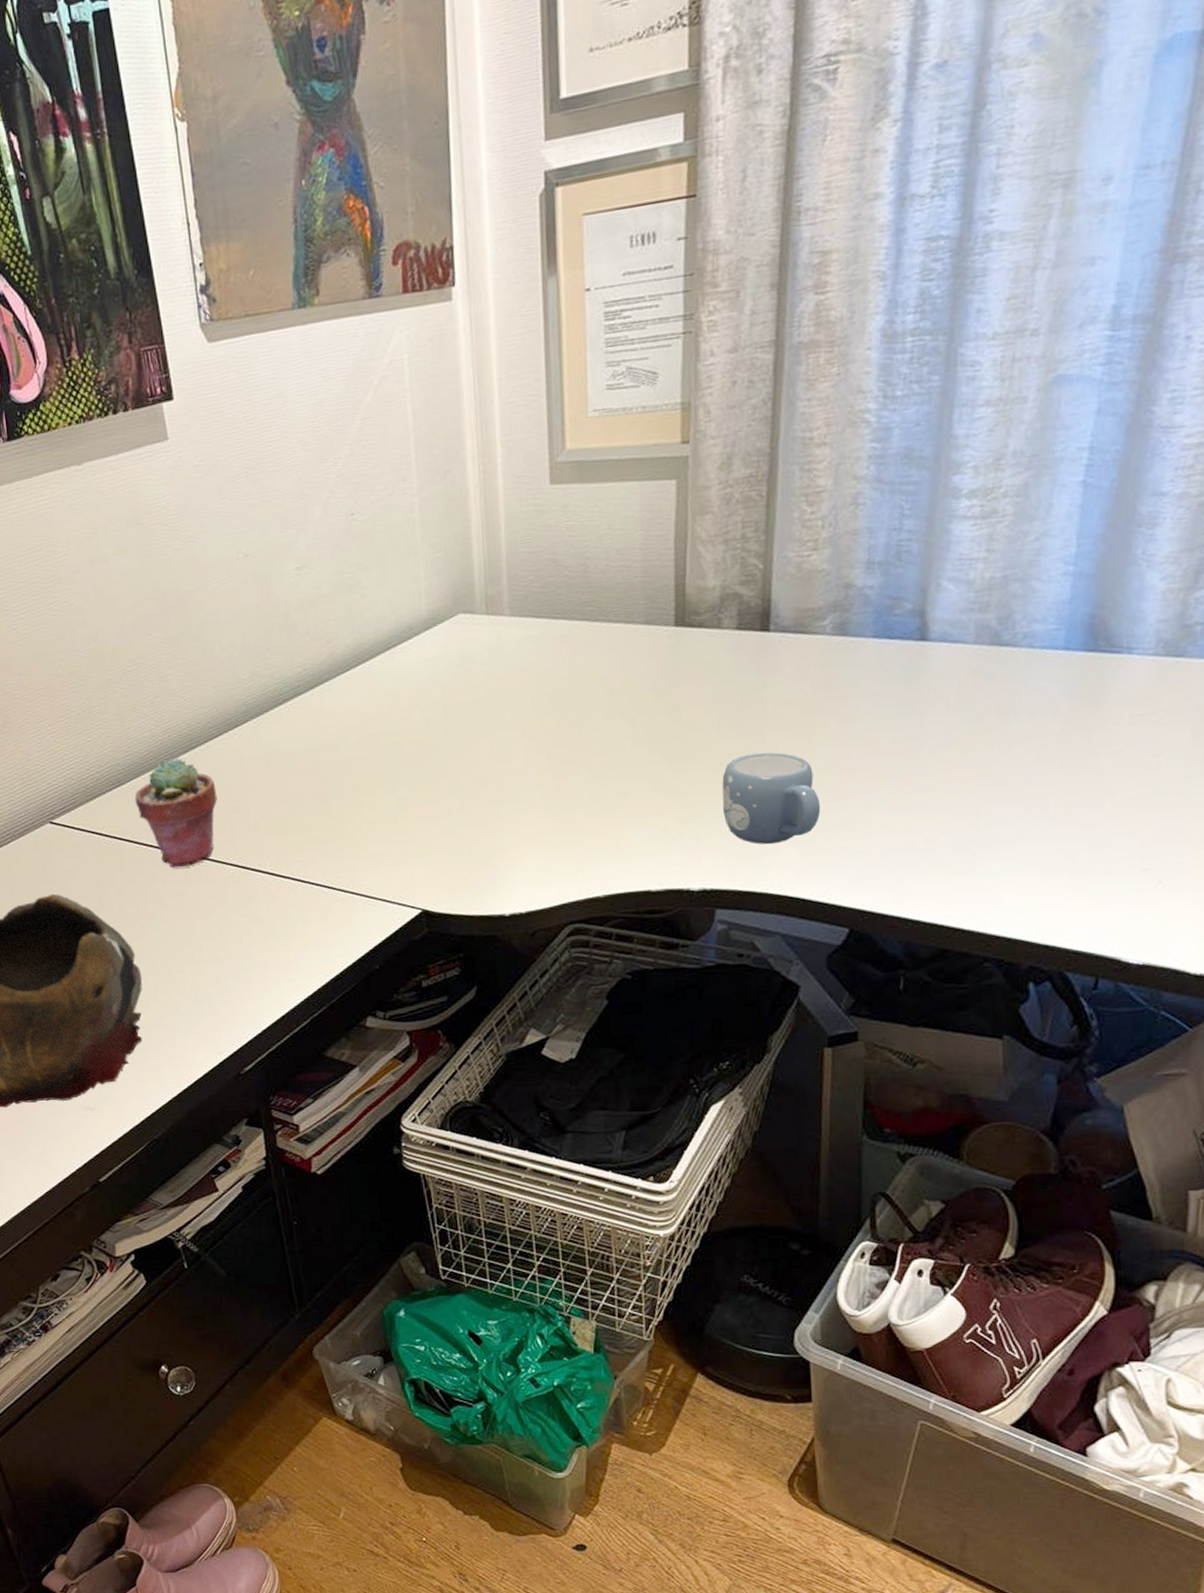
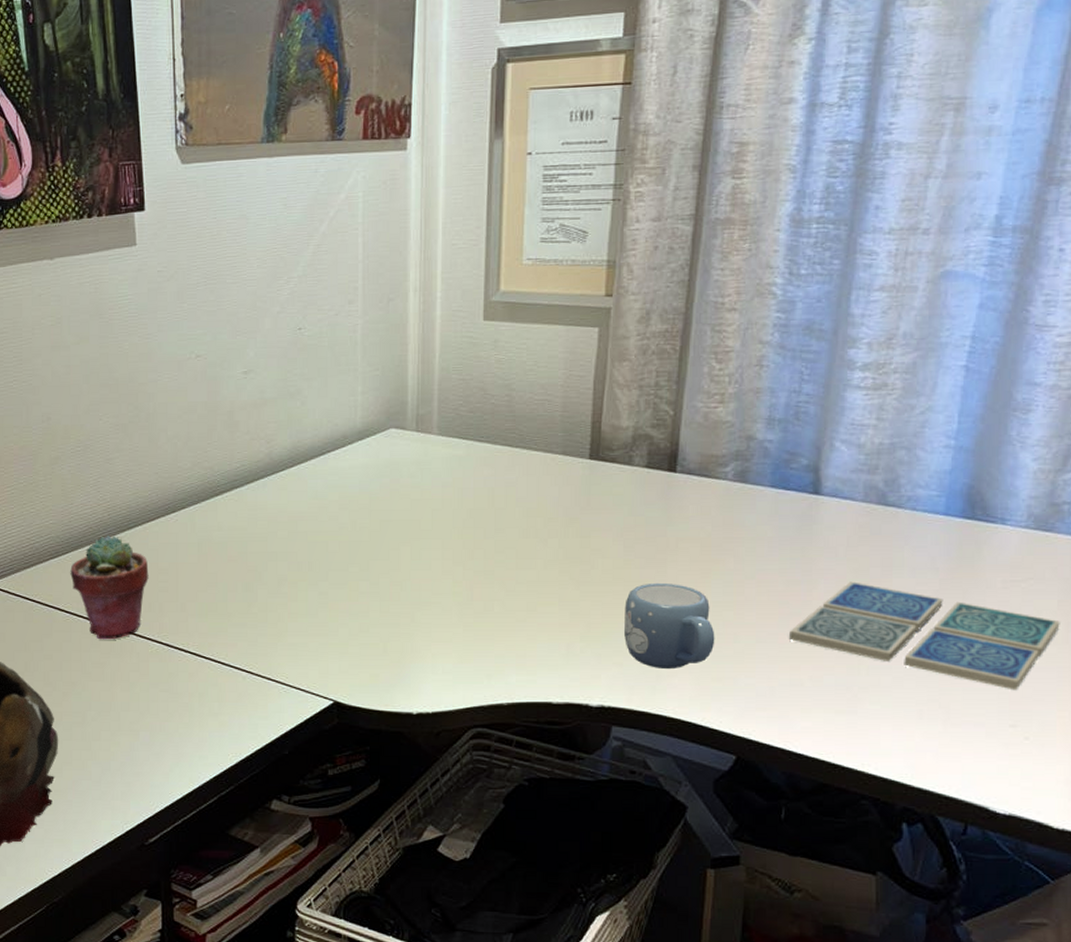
drink coaster: none [899,731,1194,833] -> present [788,581,1060,691]

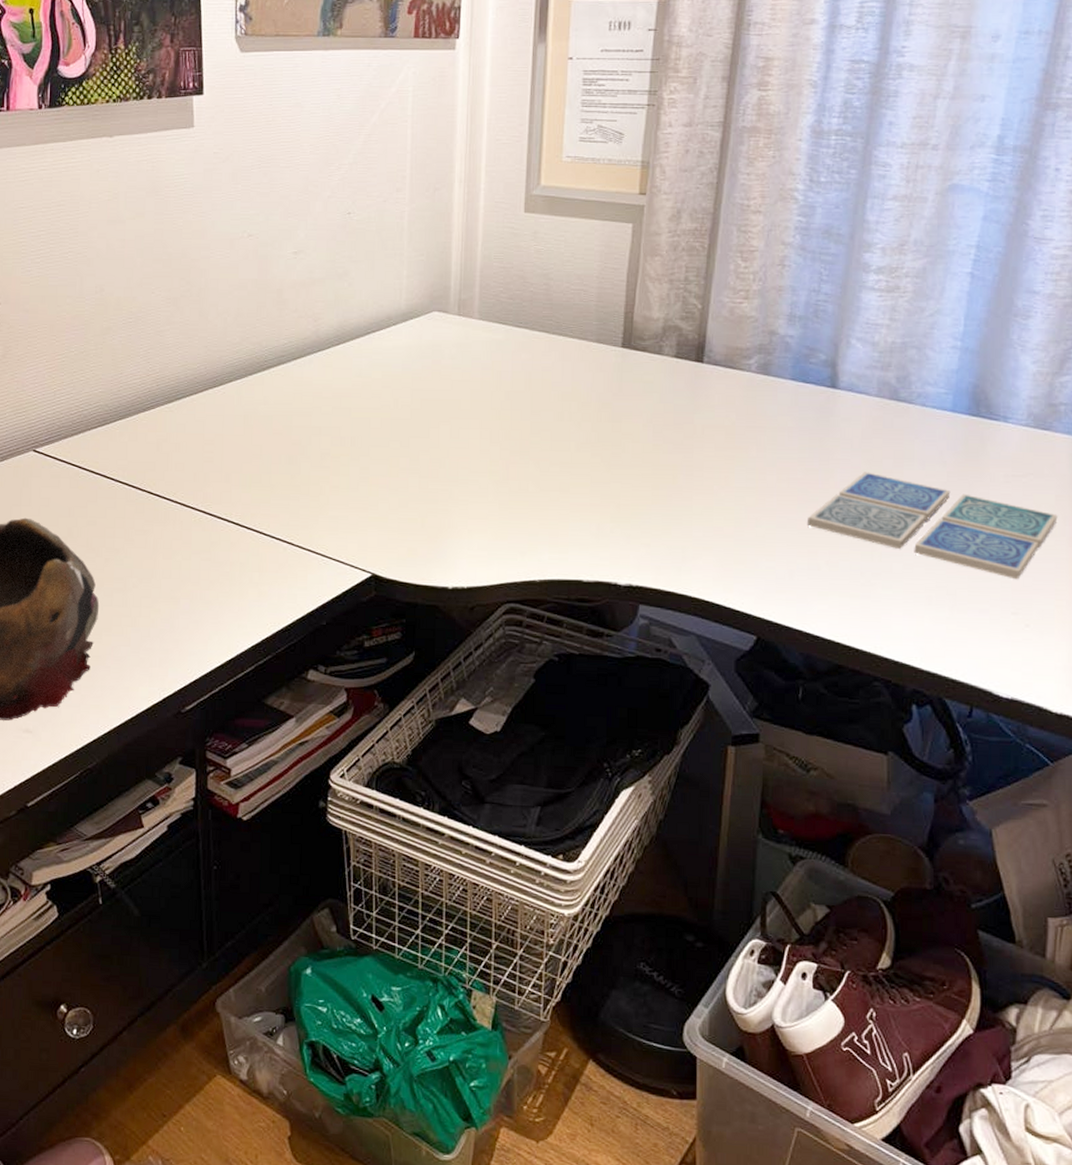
potted succulent: present [70,534,149,640] -> none [117,404,195,508]
mug: present [624,582,715,670] -> none [652,467,738,551]

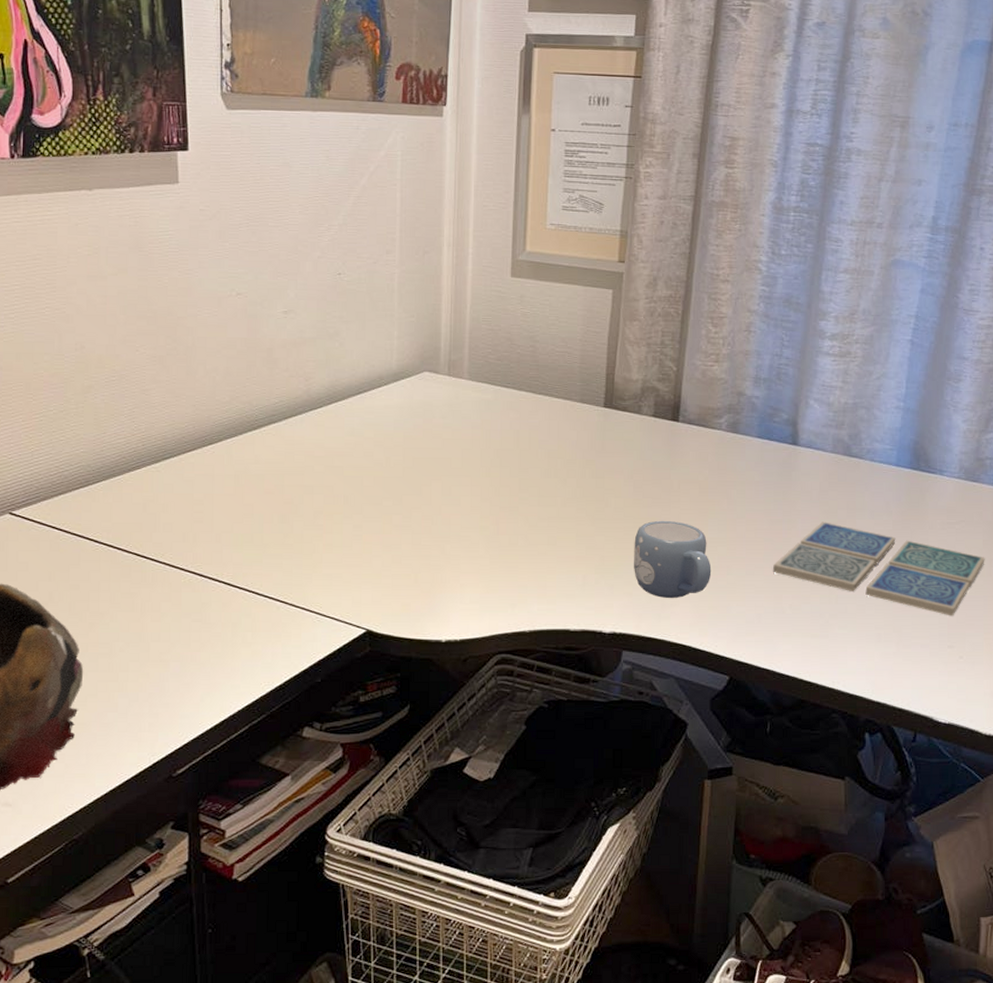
mug: none [652,467,738,551] -> present [634,520,712,599]

